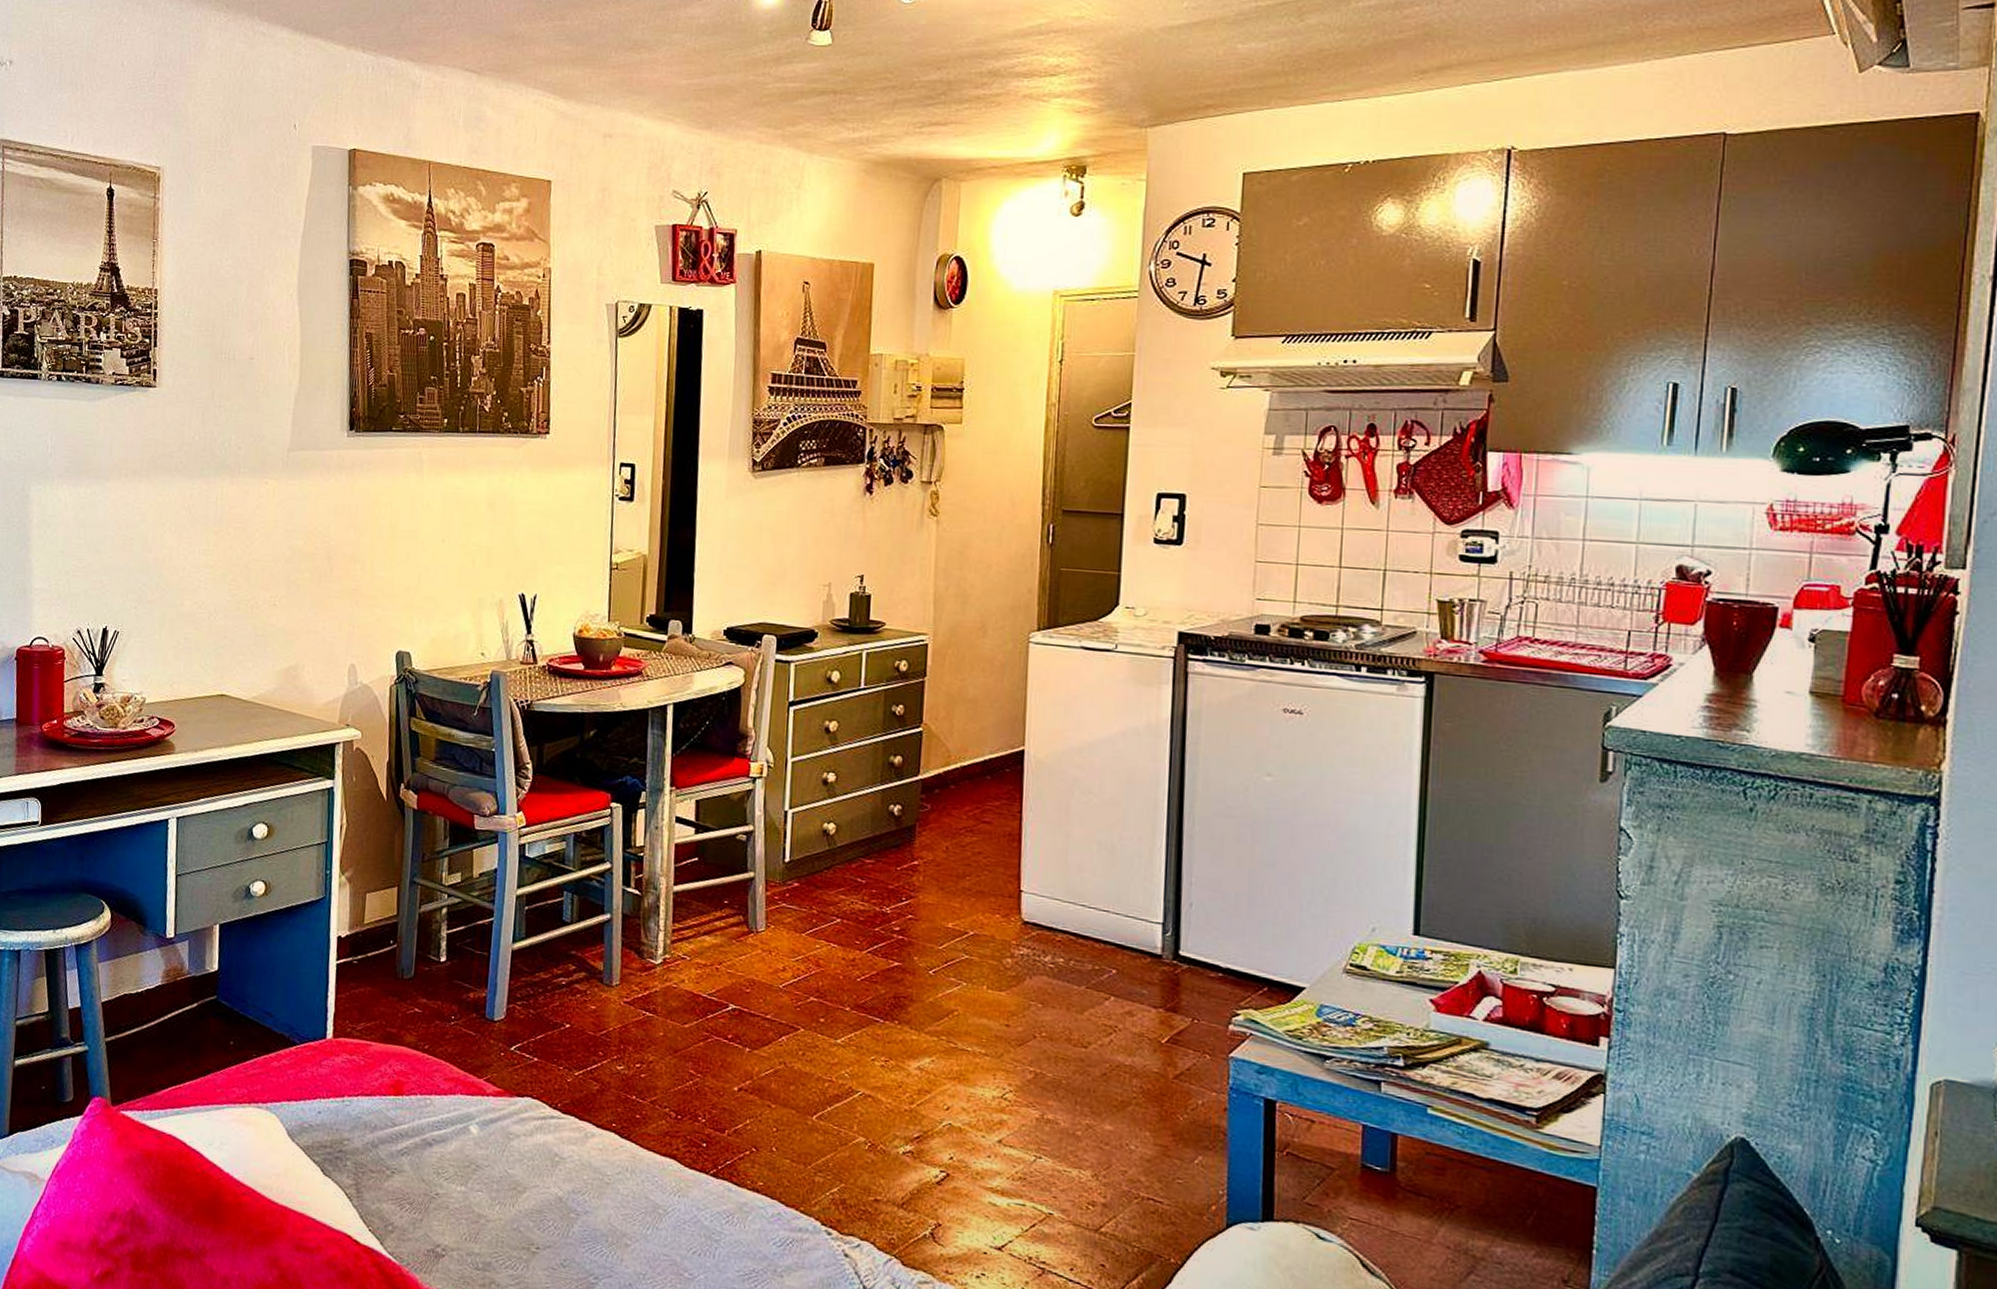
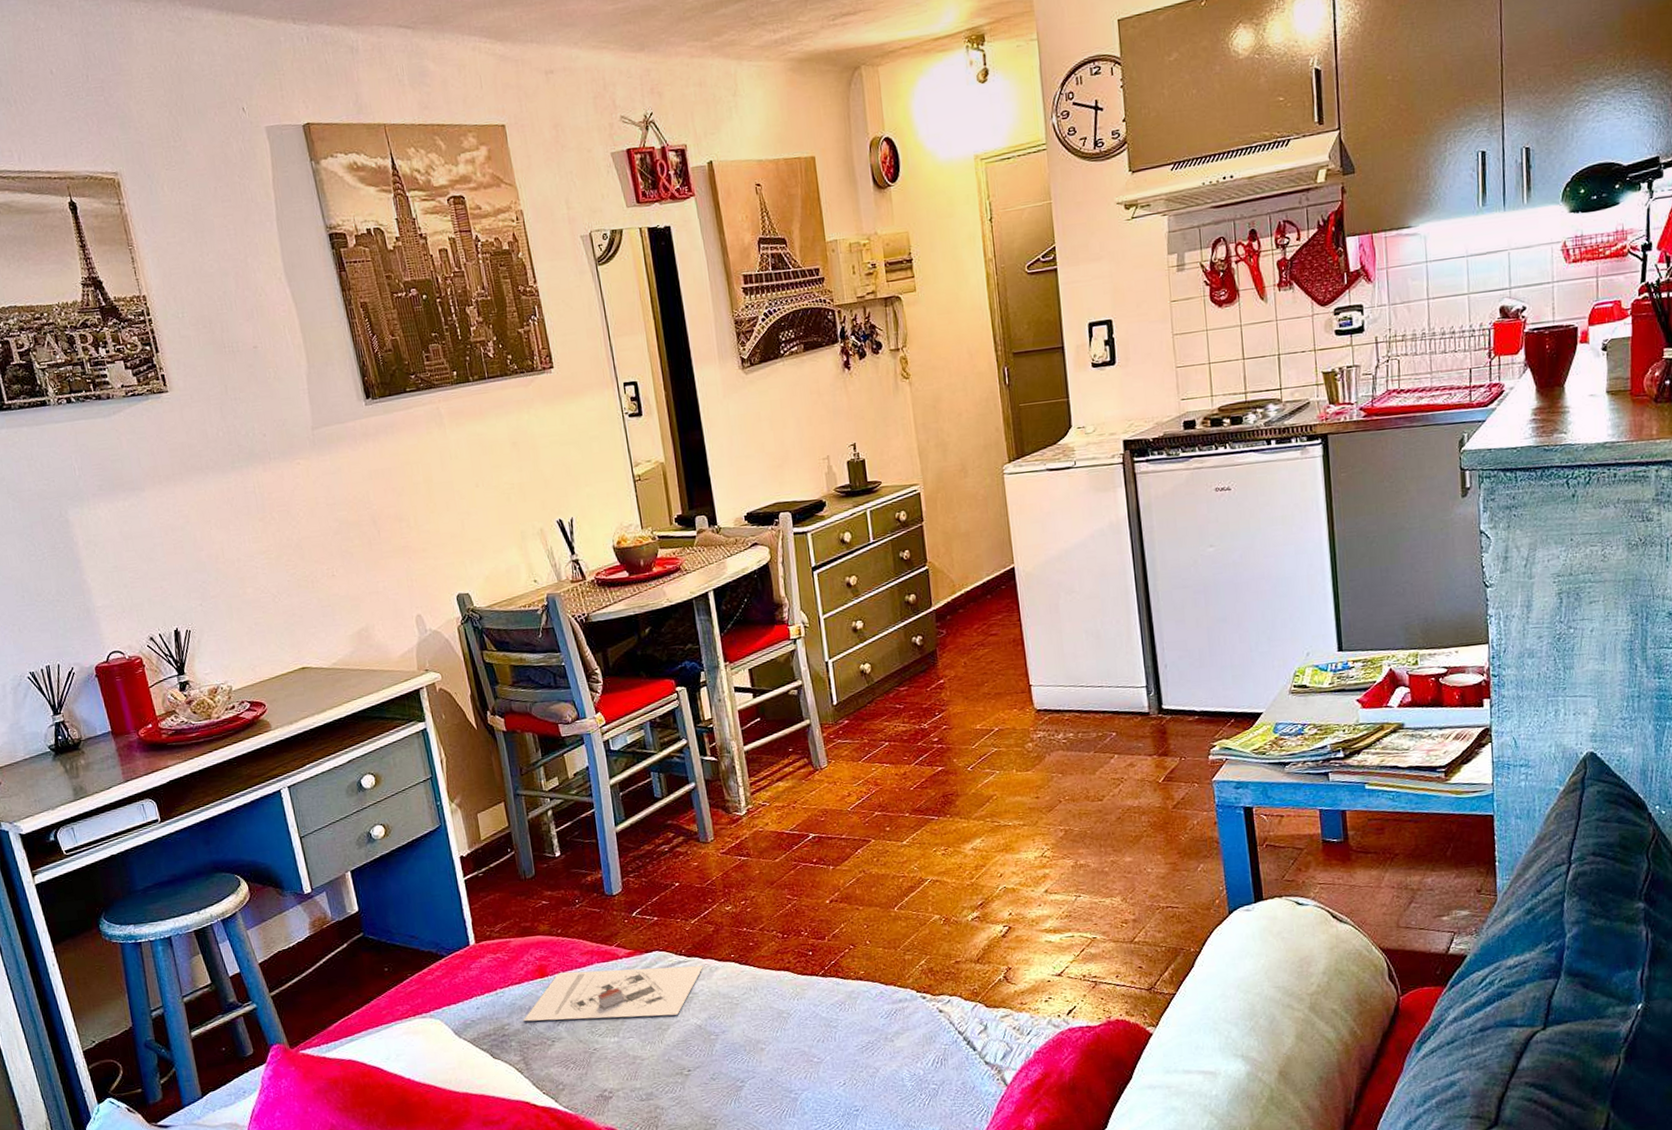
architectural model: none [365,1095,579,1178] -> present [523,965,704,1022]

